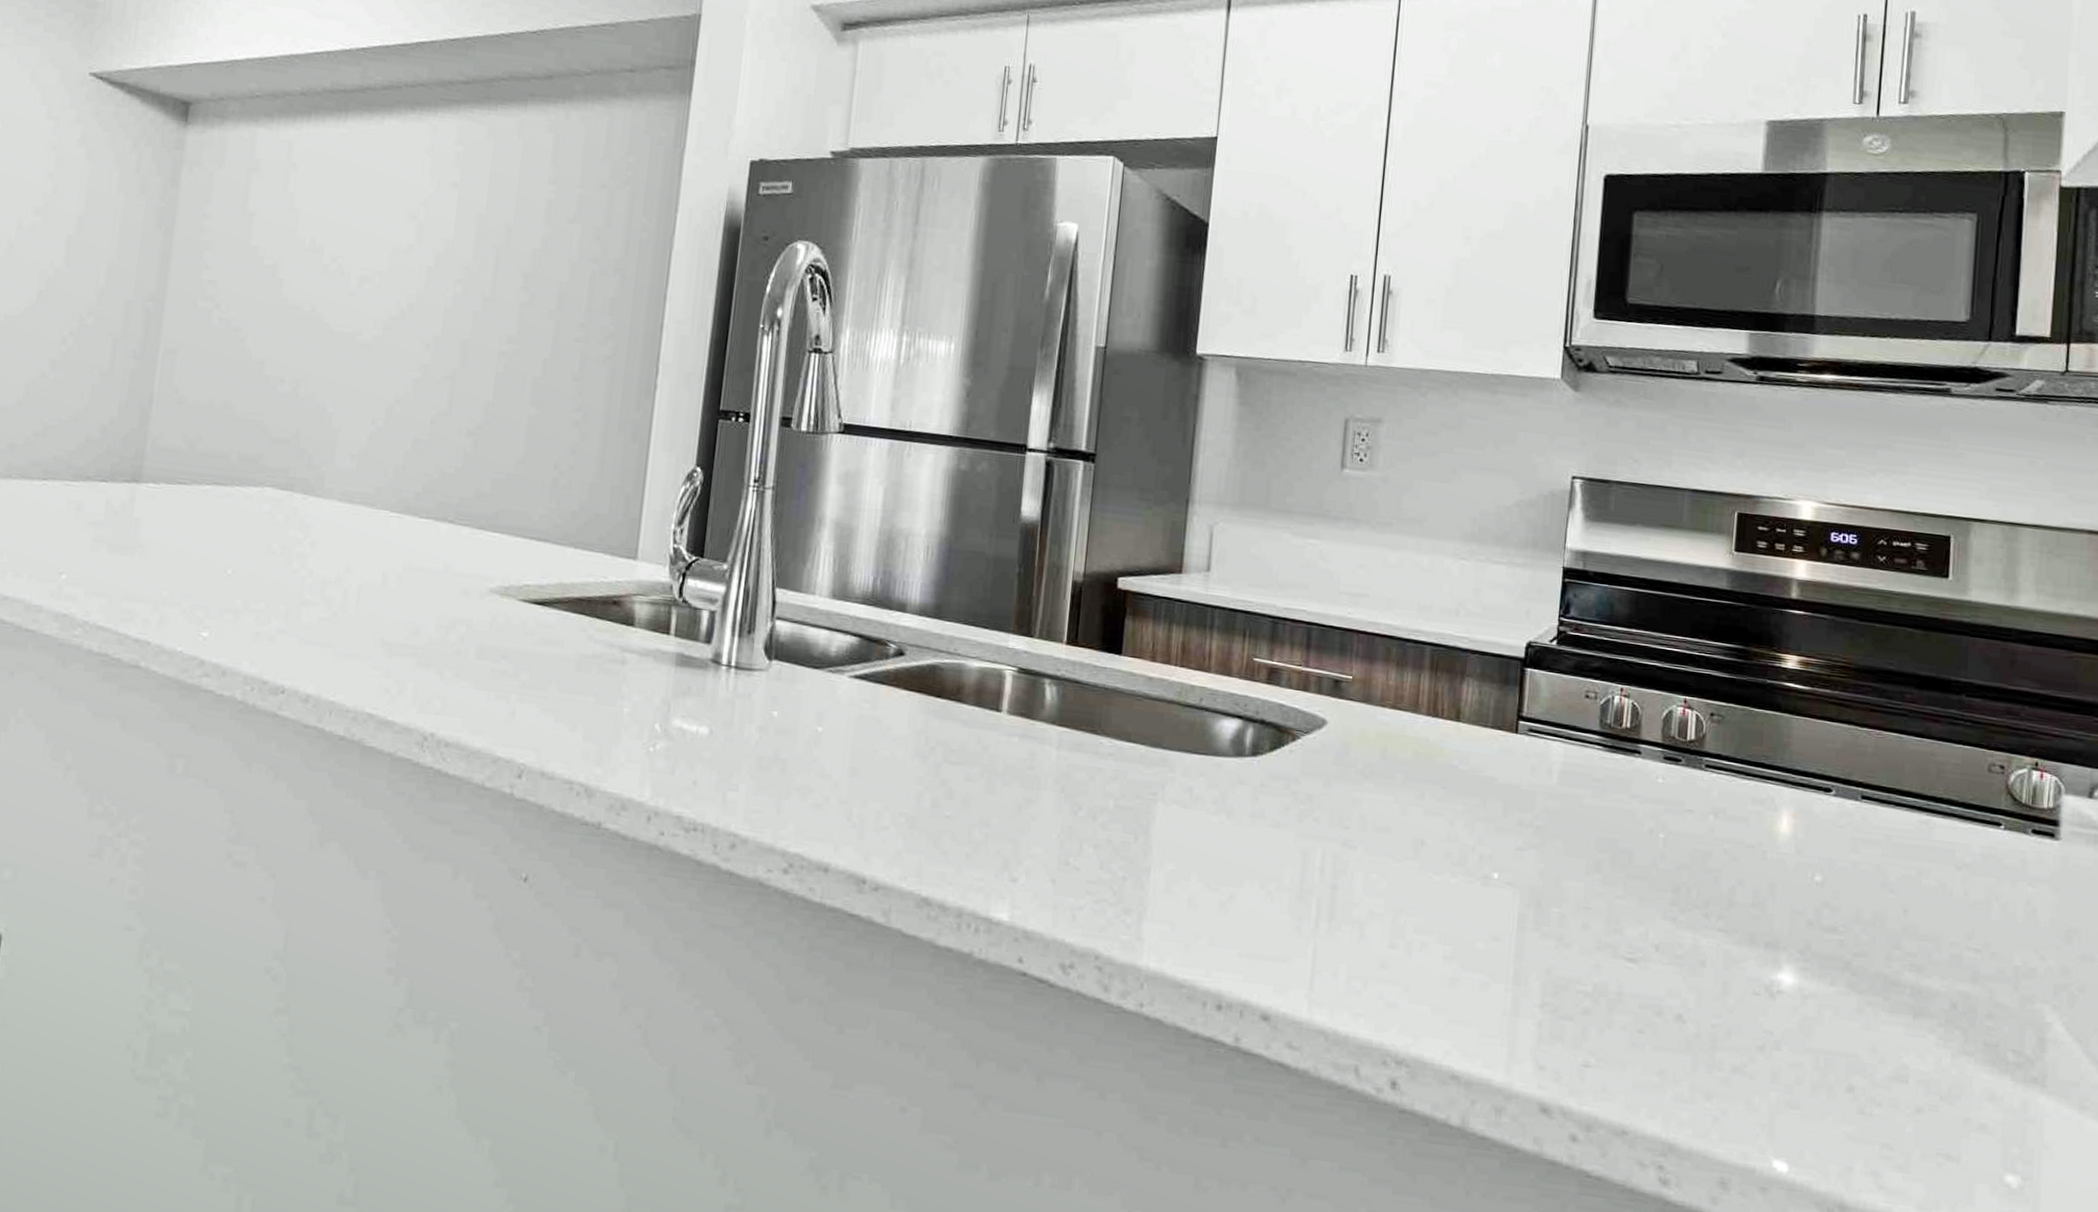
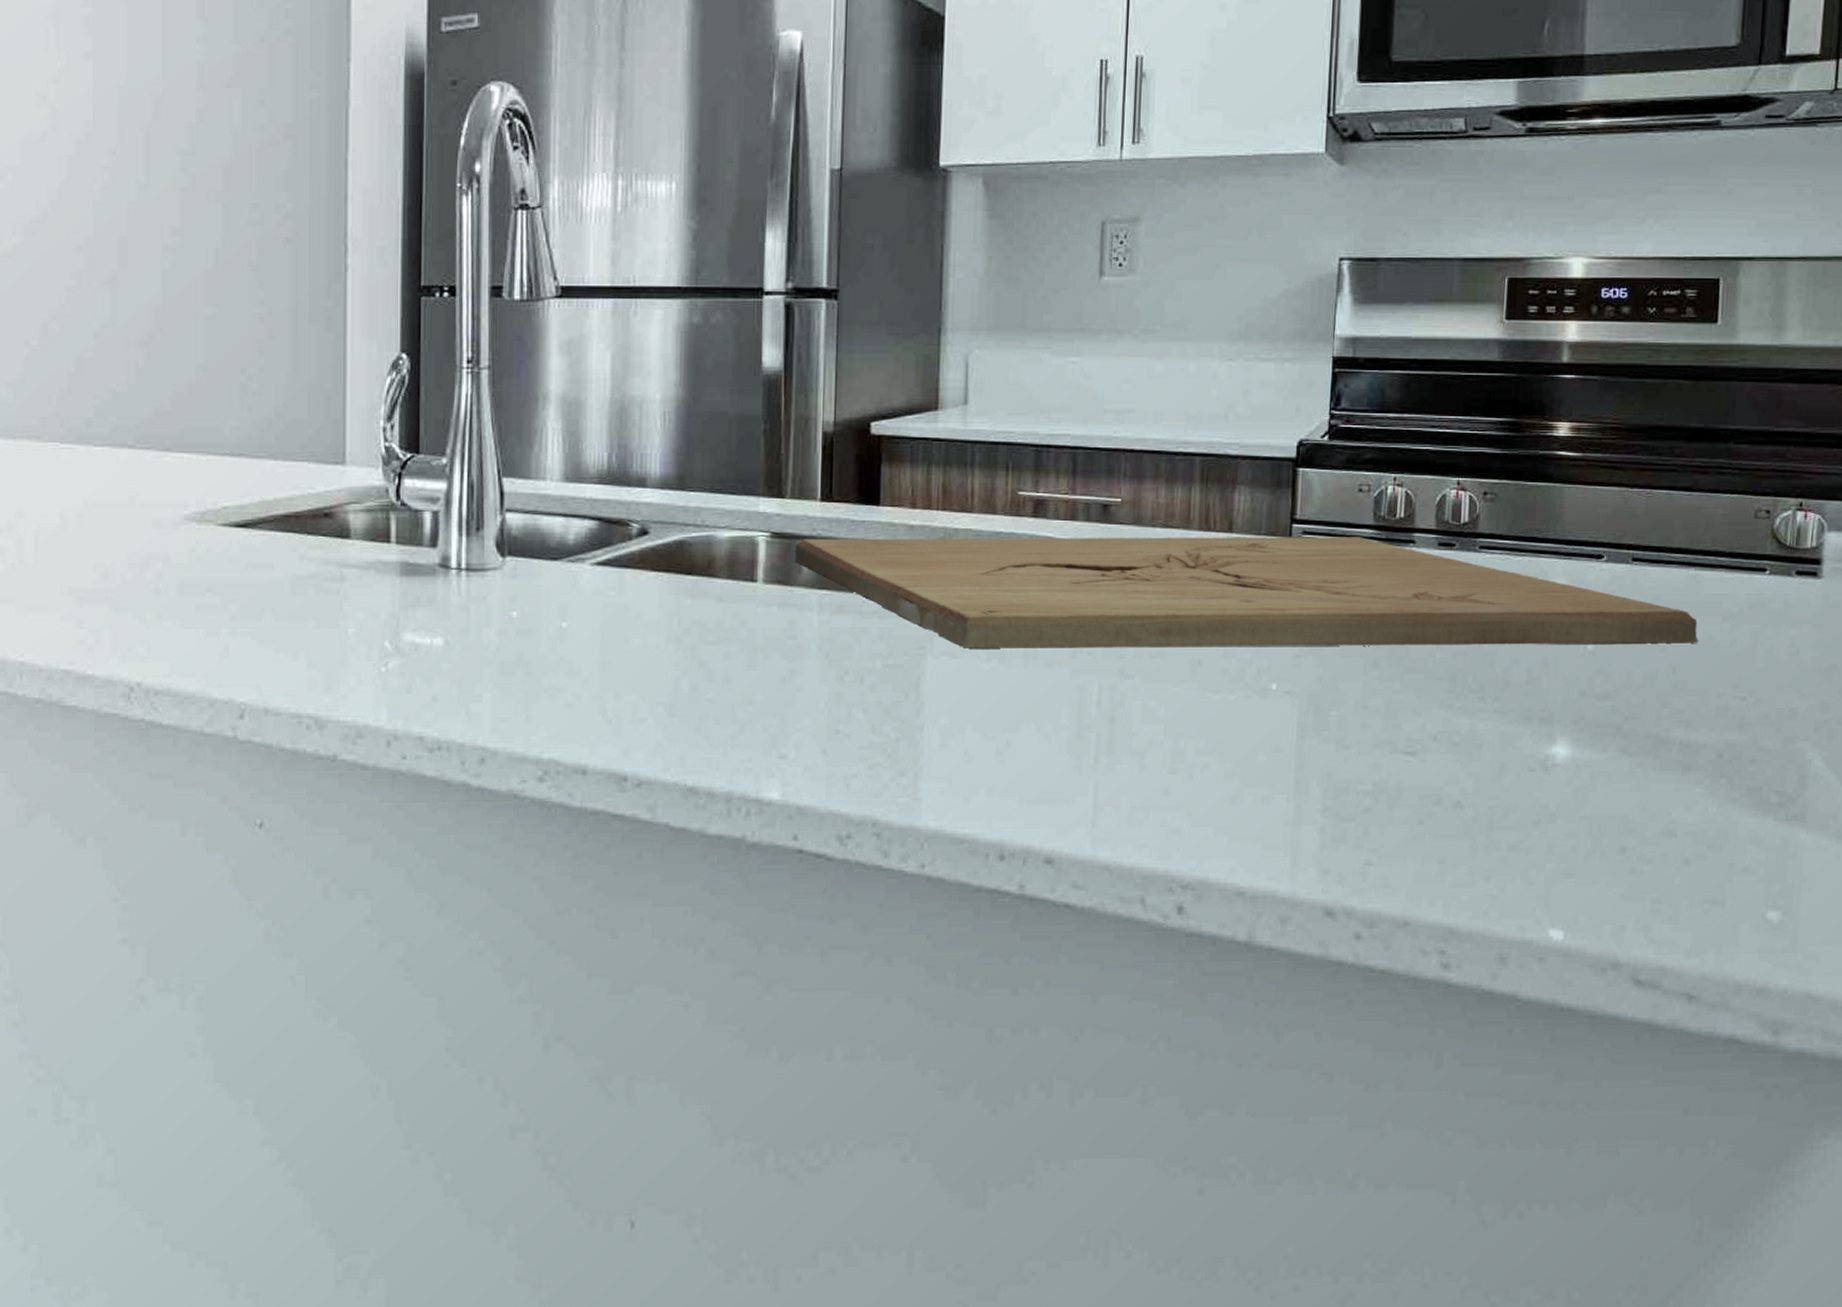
cutting board: none [1038,677,1931,889] -> present [794,537,1699,648]

